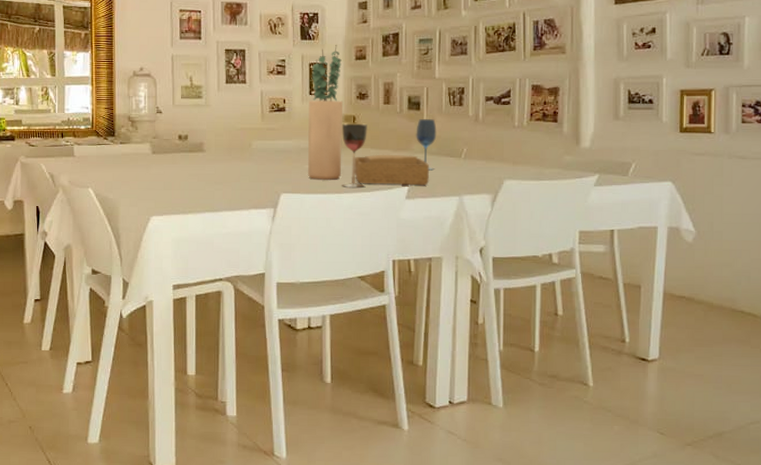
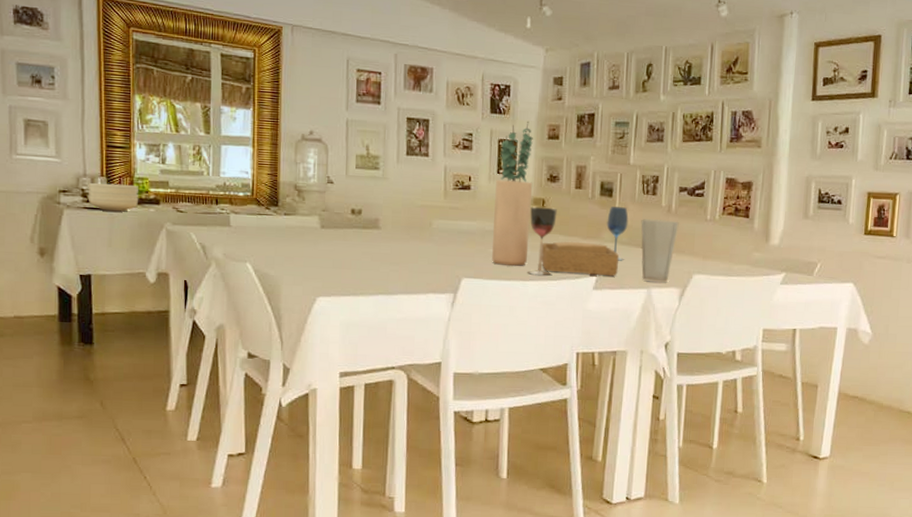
cup: none [449,129,487,190] -> present [641,219,679,283]

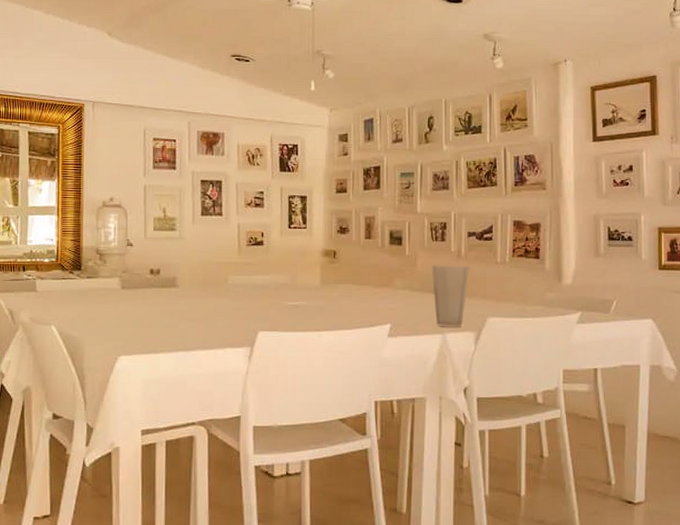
vase: present [491,121,533,266] -> none [286,176,324,317]
wineglass: present [527,206,557,276] -> none [322,258,348,325]
napkin holder: present [541,241,619,277] -> none [334,290,412,323]
wineglass: present [606,206,629,261] -> none [397,254,419,308]

